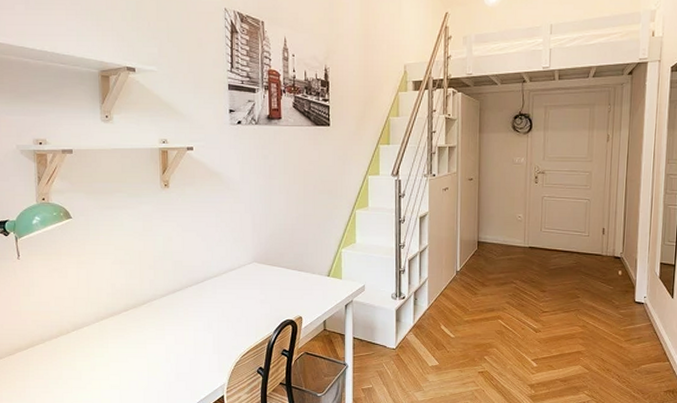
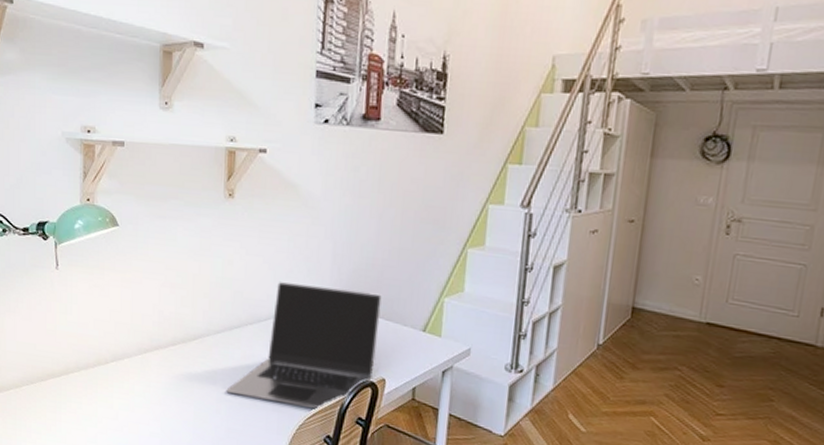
laptop: none [174,250,294,347] -> present [226,282,382,408]

